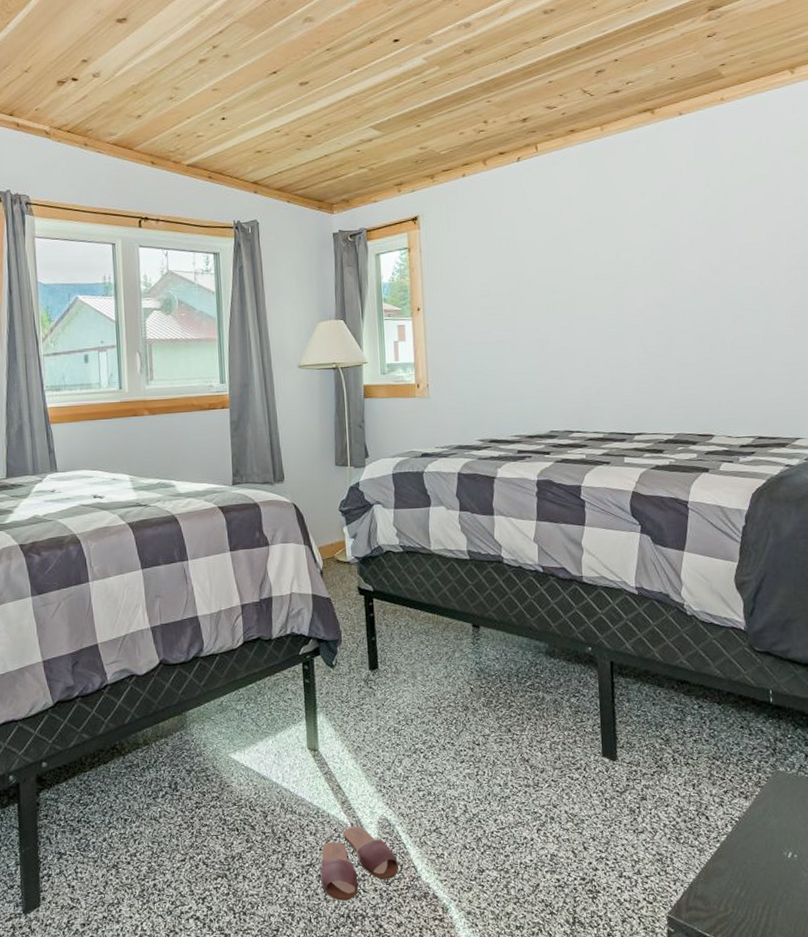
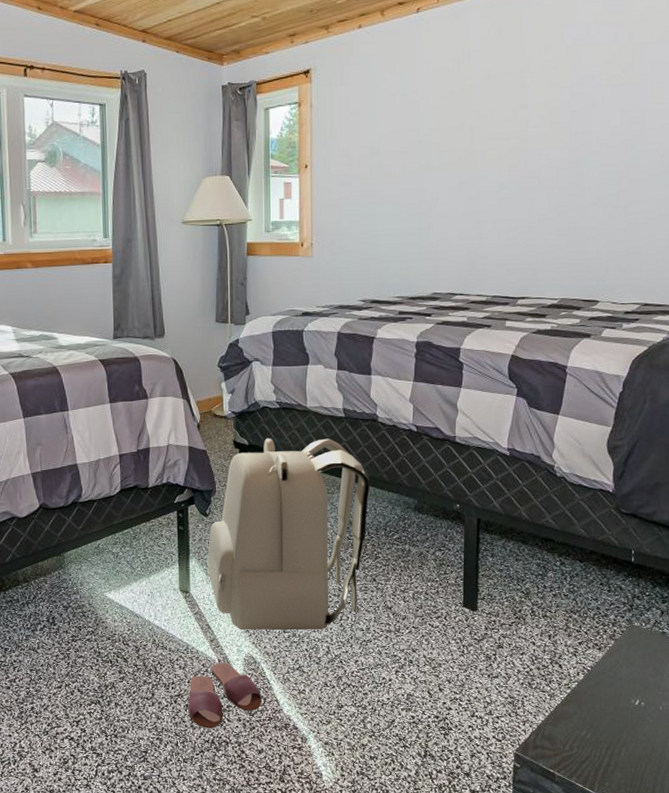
backpack: none [335,582,499,790] -> present [207,438,370,631]

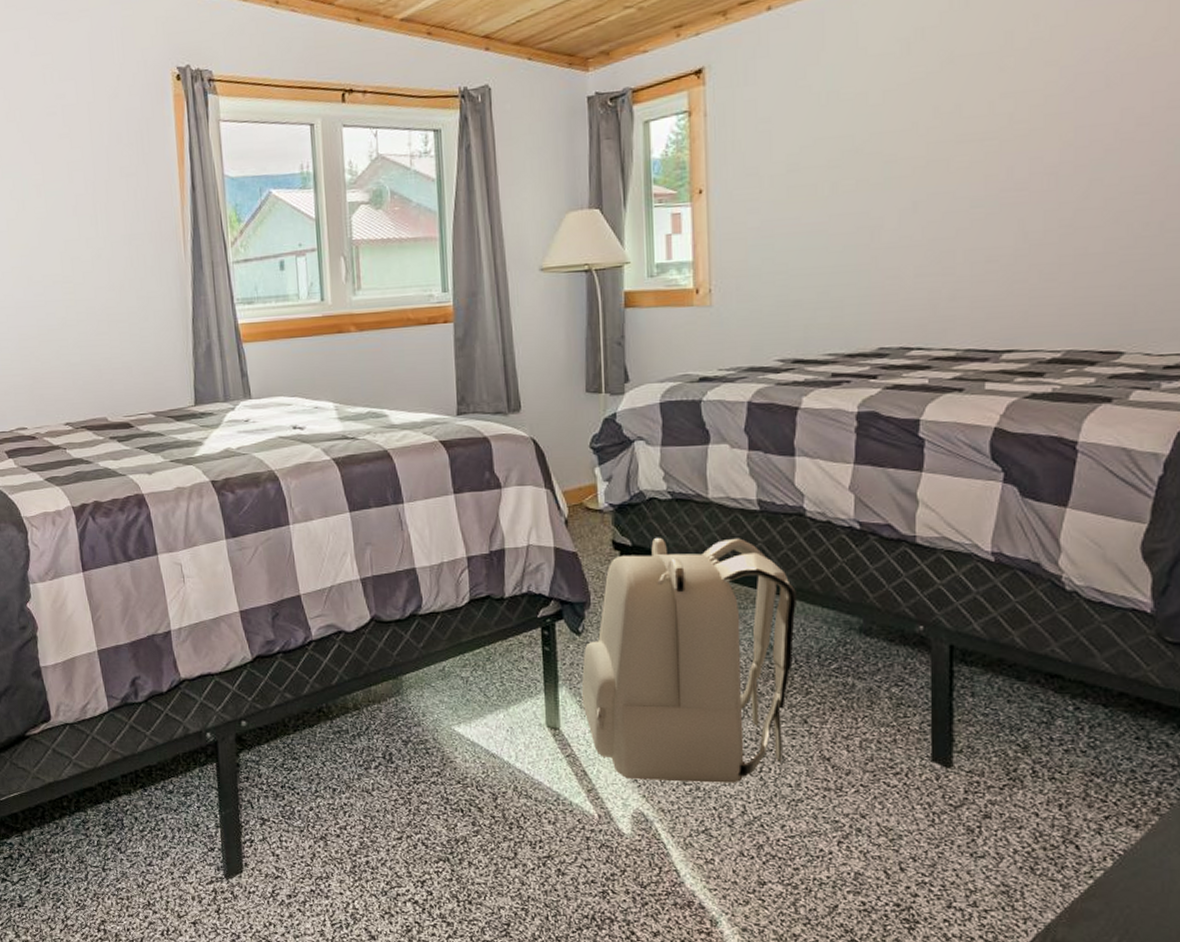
slippers: present [188,662,262,728] -> none [560,818,656,901]

